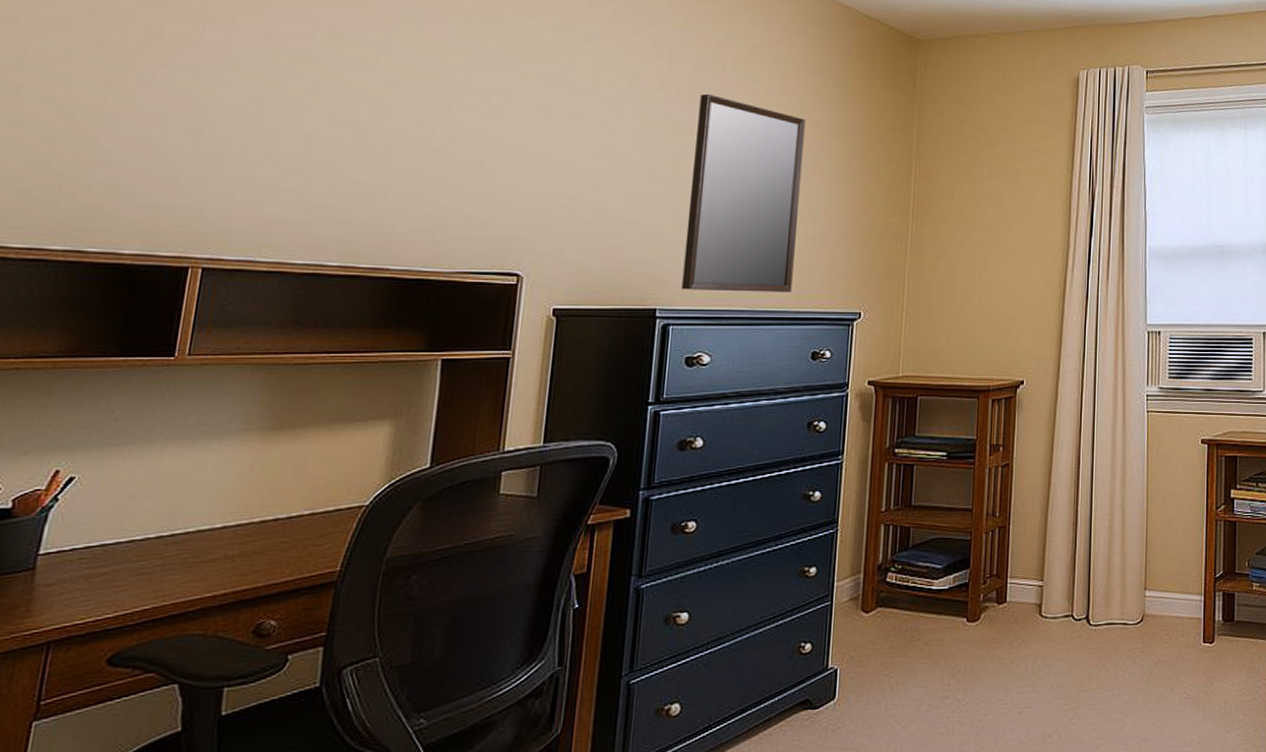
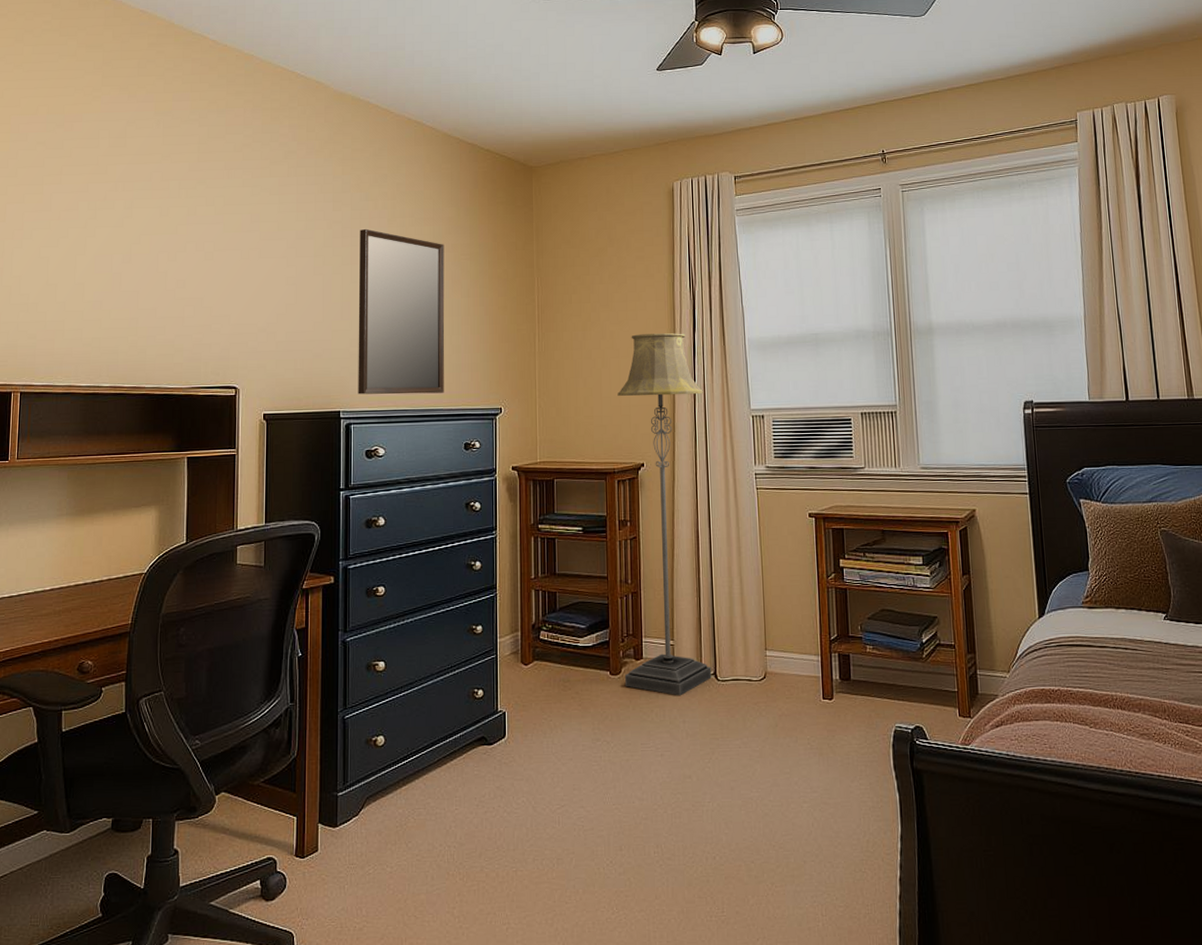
floor lamp: none [983,236,1096,644] -> present [617,333,712,696]

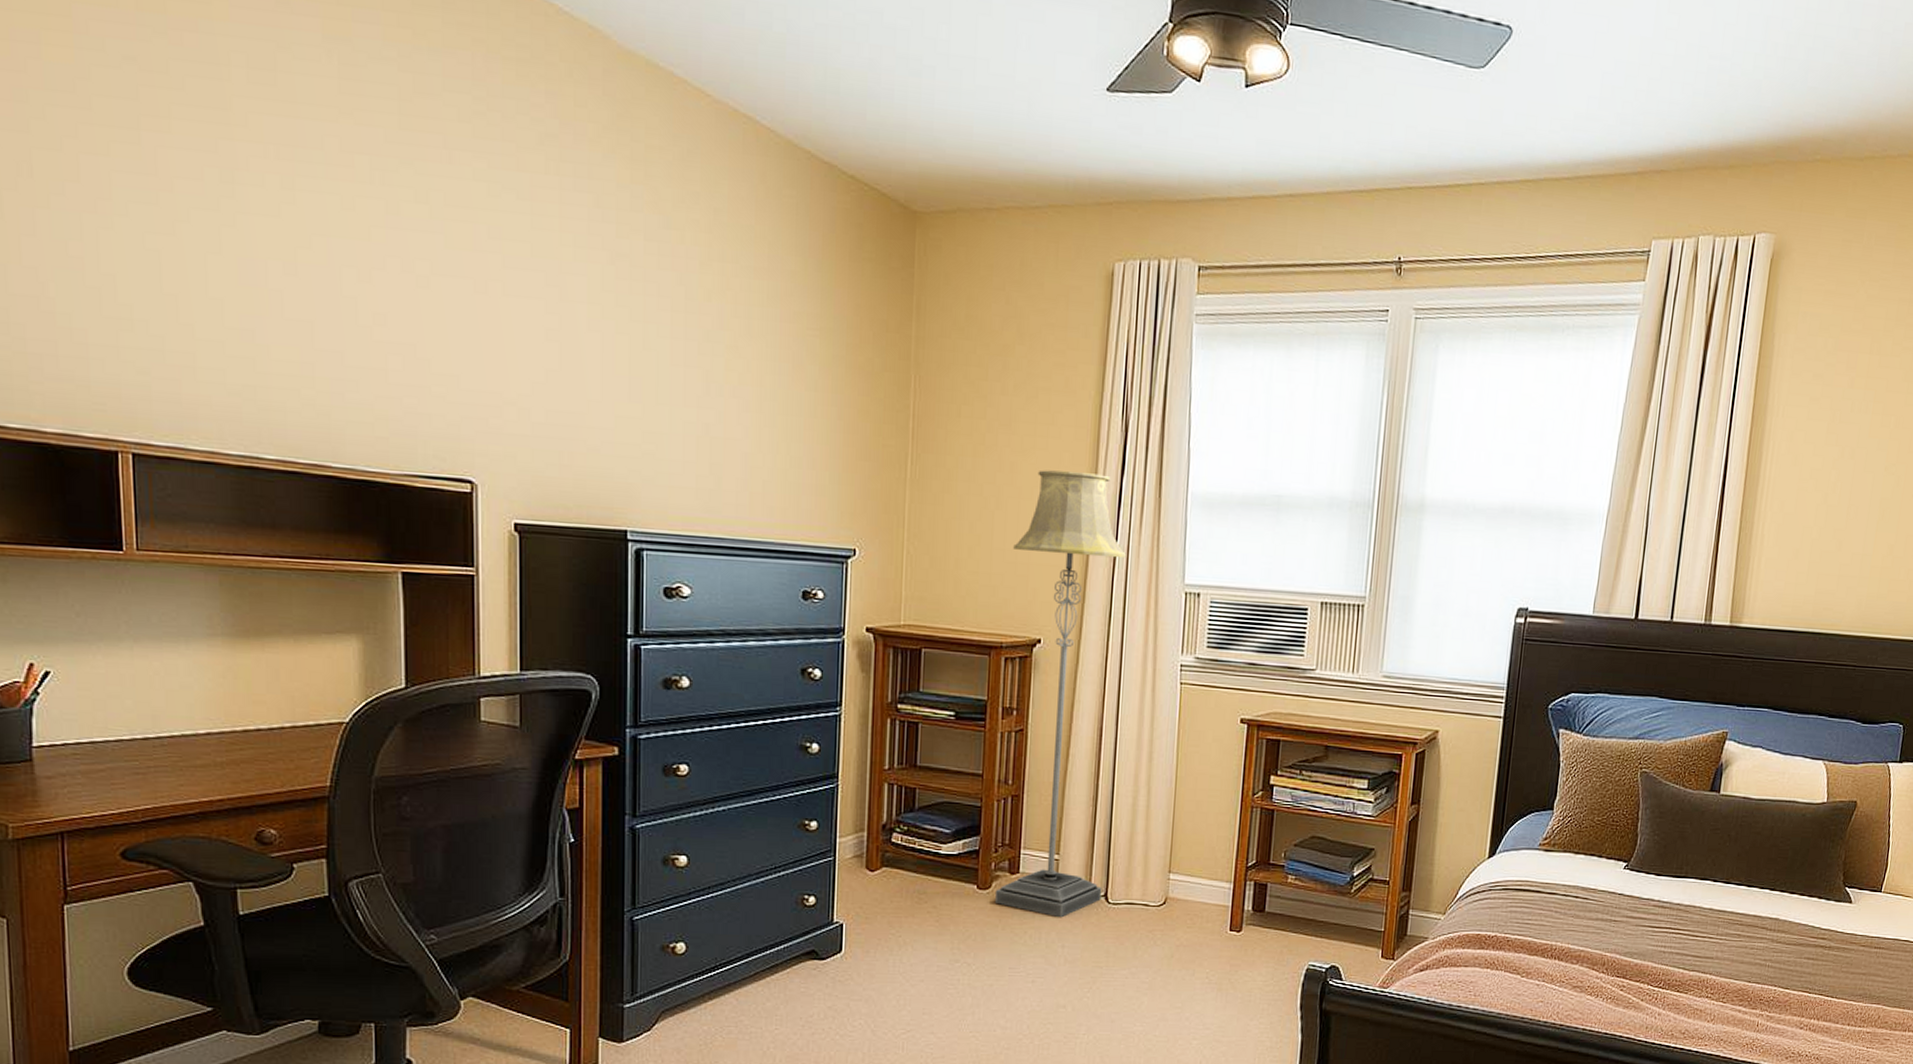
home mirror: present [358,228,445,395] -> none [653,271,783,521]

